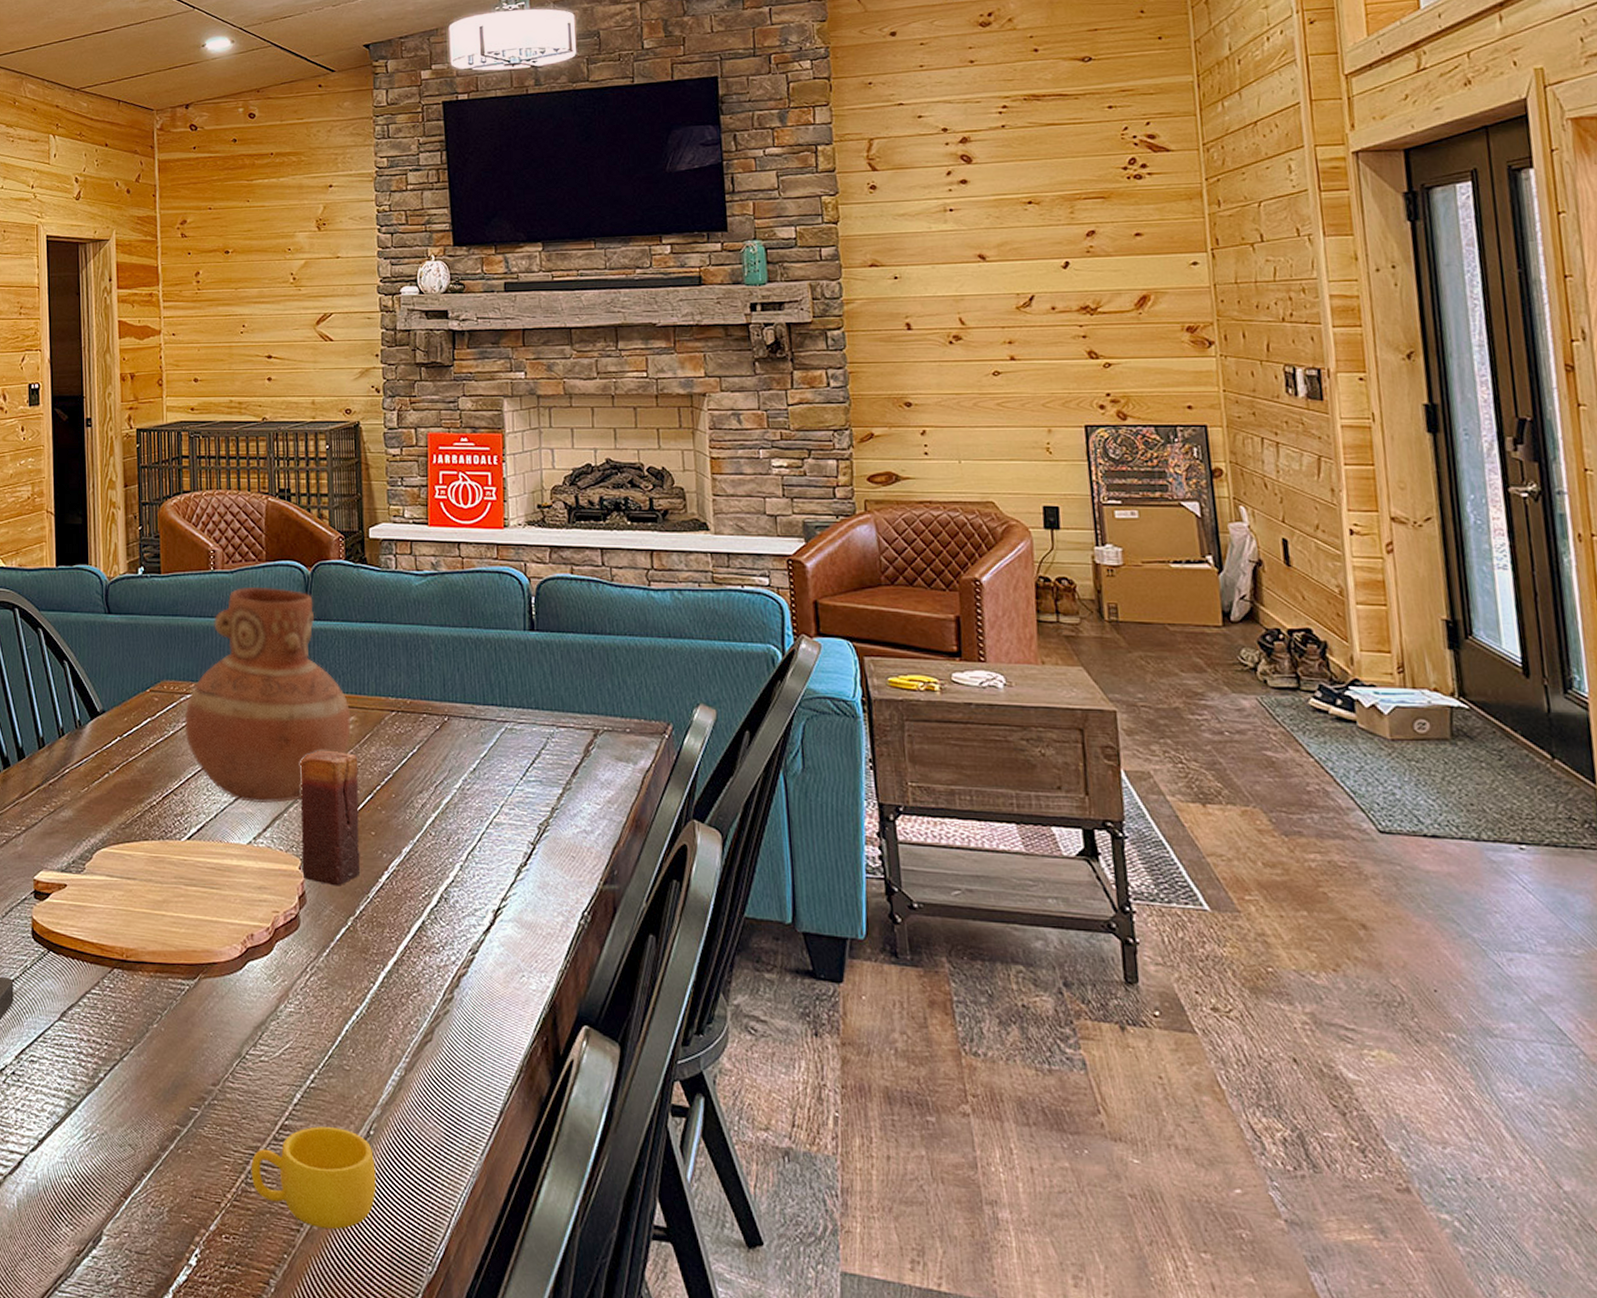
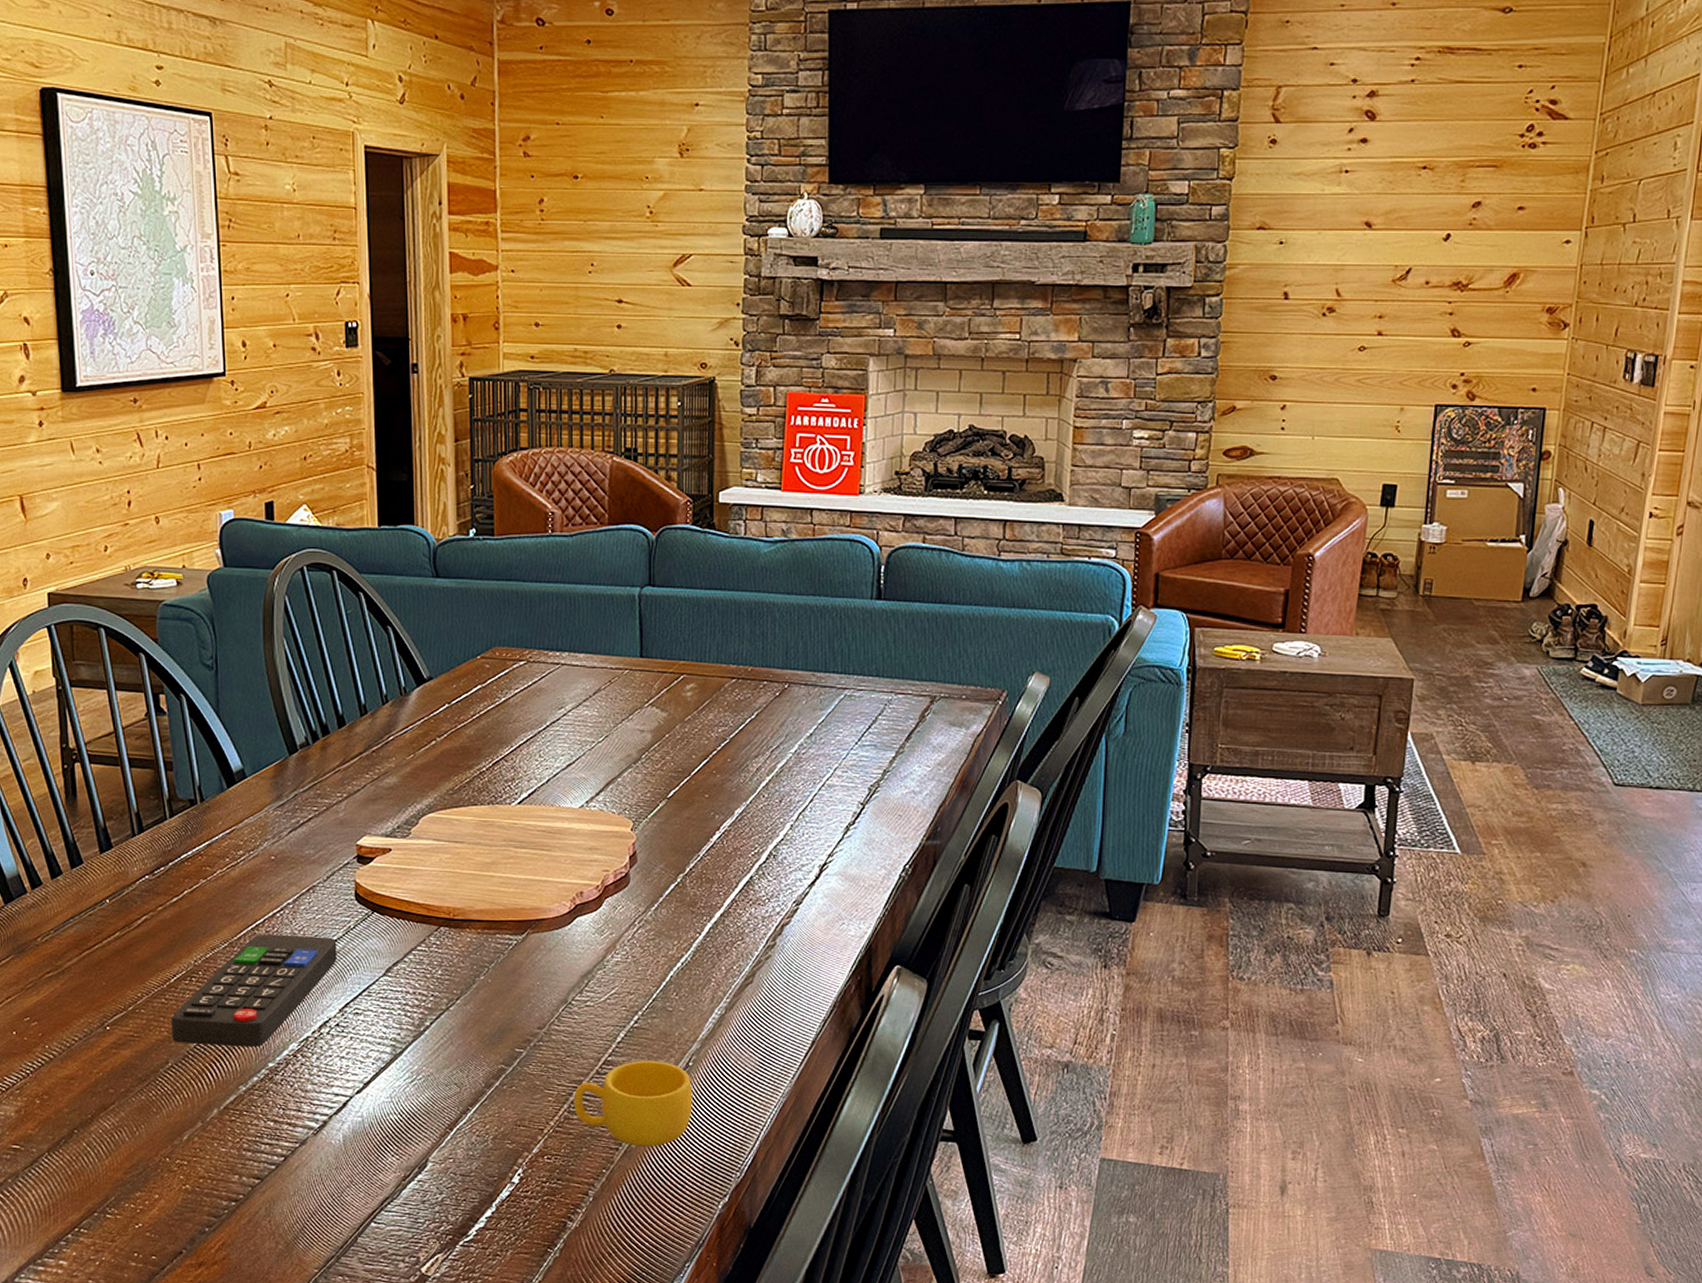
vase: present [184,586,351,804] -> none [517,551,691,769]
candle: present [300,750,361,886] -> none [634,716,695,846]

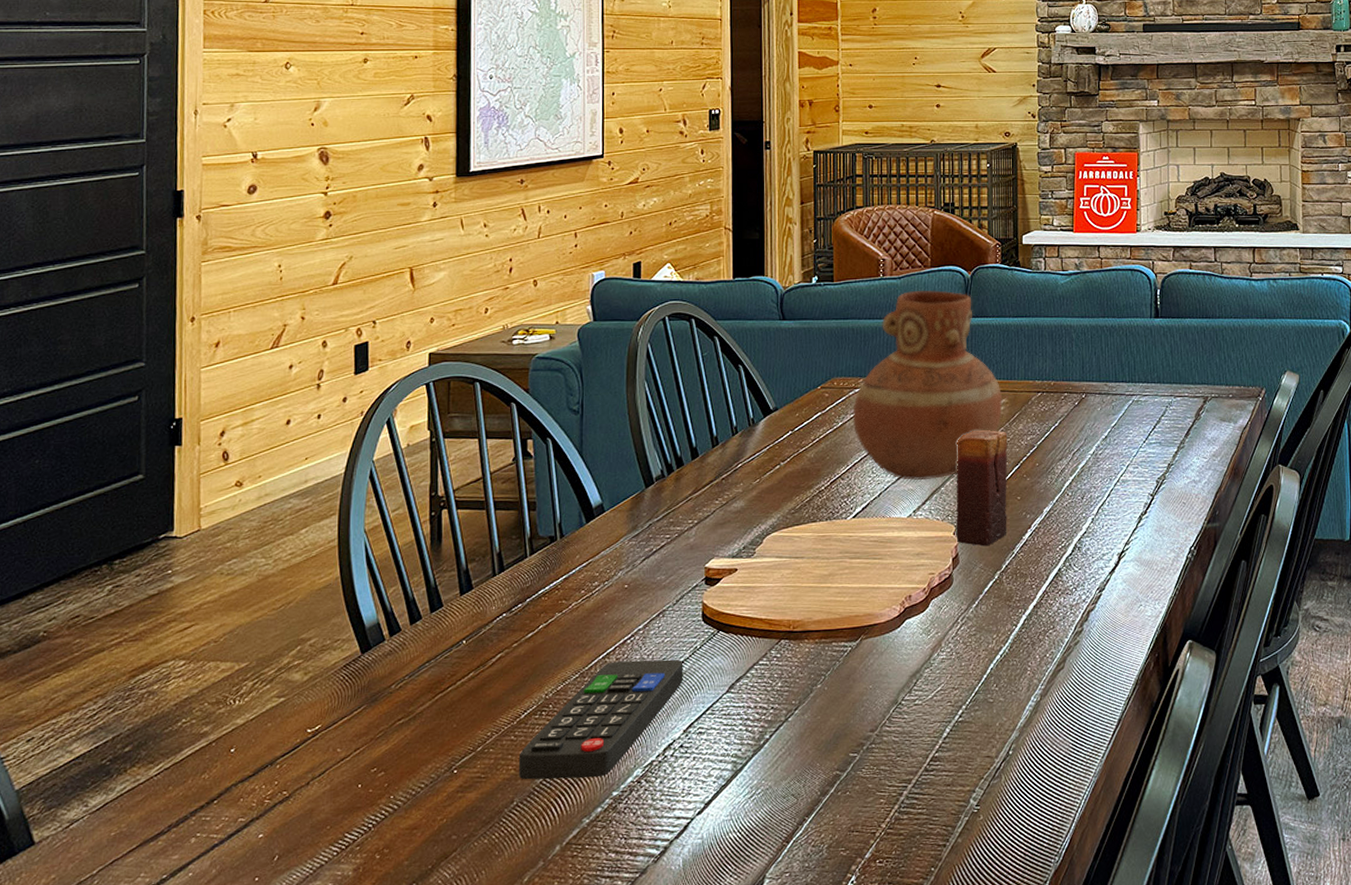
vase: none [517,551,691,769] -> present [852,289,1003,480]
cup: present [573,1061,693,1146] -> none [903,752,1013,840]
candle: none [634,716,695,846] -> present [956,429,1008,547]

